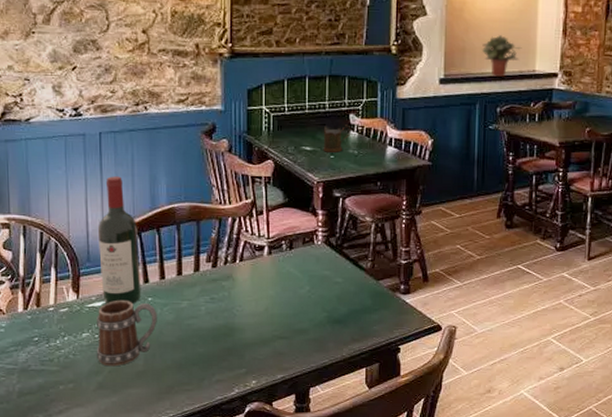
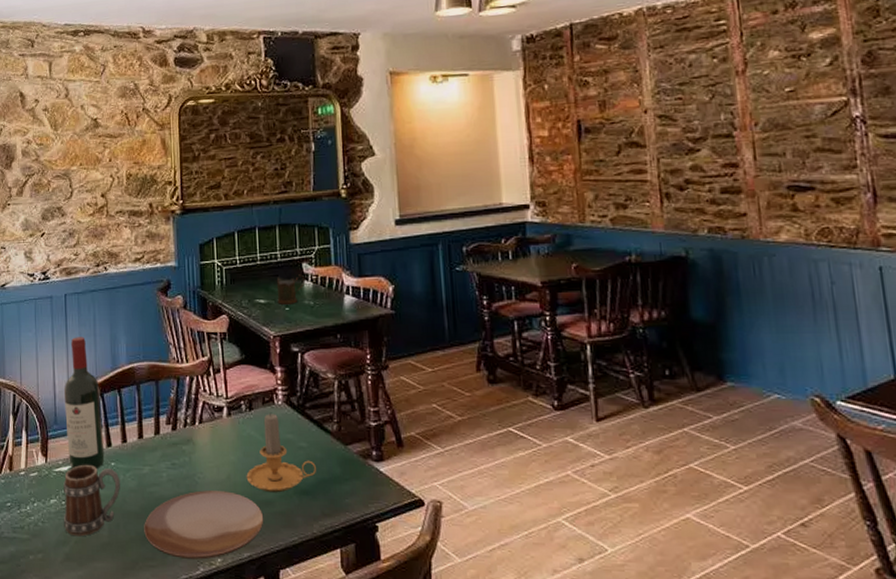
plate: none [181,322,298,382] -> present [144,490,264,560]
candle: none [283,251,349,322] -> present [246,412,316,493]
potted plant: present [482,35,522,77] -> none [438,169,484,213]

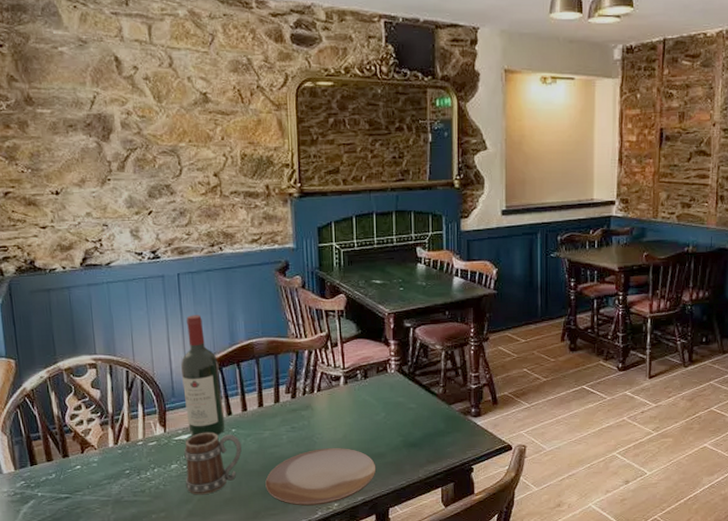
candle: present [246,412,316,493] -> none [361,380,423,447]
beer mug: present [276,274,306,304] -> none [392,258,419,285]

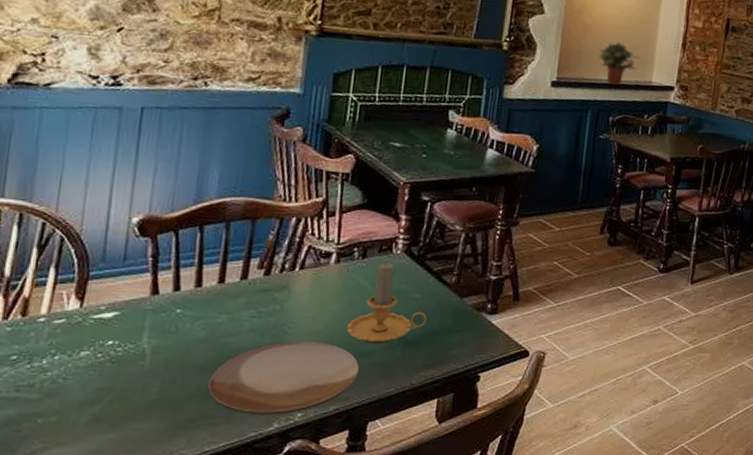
wine bottle: present [180,315,225,437] -> none [115,160,175,316]
beer mug: present [184,433,242,495] -> none [95,311,186,395]
candle: none [361,380,423,447] -> present [346,261,427,344]
potted plant: none [542,166,580,206] -> present [599,42,640,85]

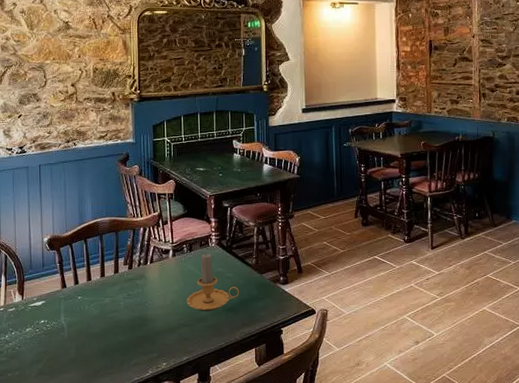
plate: present [208,341,360,415] -> none [105,313,199,365]
potted plant: present [599,42,640,85] -> none [334,72,366,105]

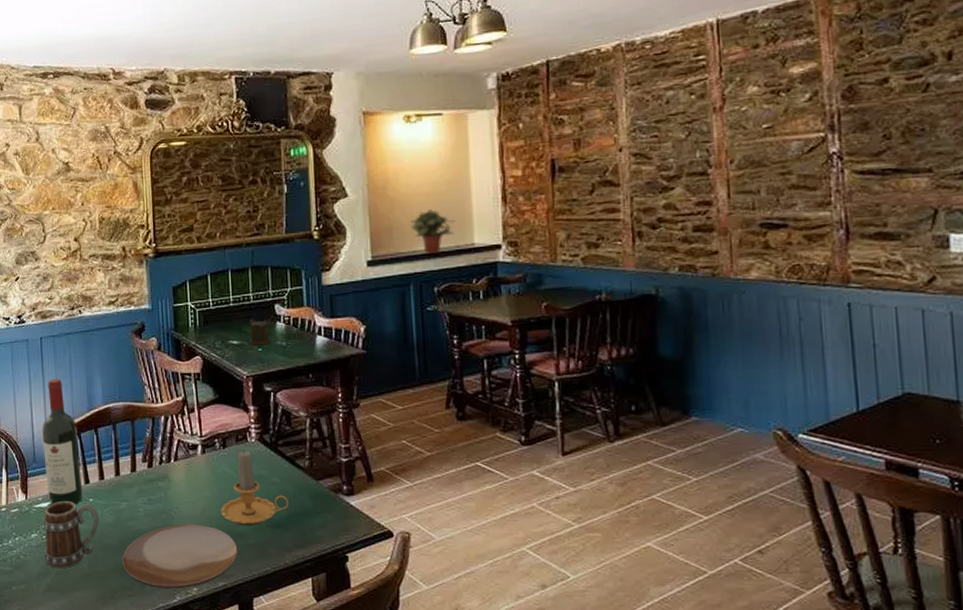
beer mug: none [37,300,86,356] -> present [43,501,99,569]
wine bottle: none [38,199,73,303] -> present [41,379,83,505]
plate: none [105,313,199,365] -> present [122,524,238,589]
beer mug: none [213,149,235,172] -> present [249,316,278,345]
potted plant: none [334,72,366,105] -> present [411,209,456,254]

